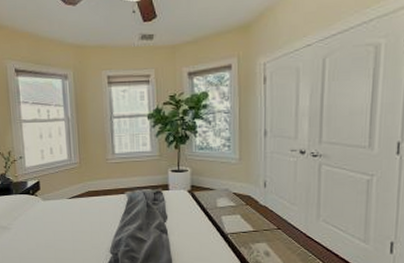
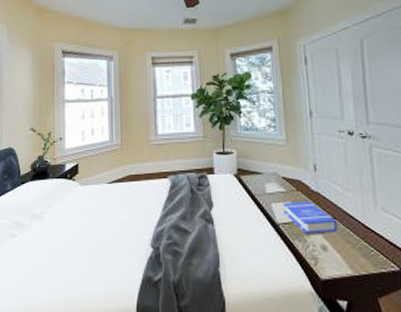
book: none [233,214,282,242] -> present [283,201,338,234]

